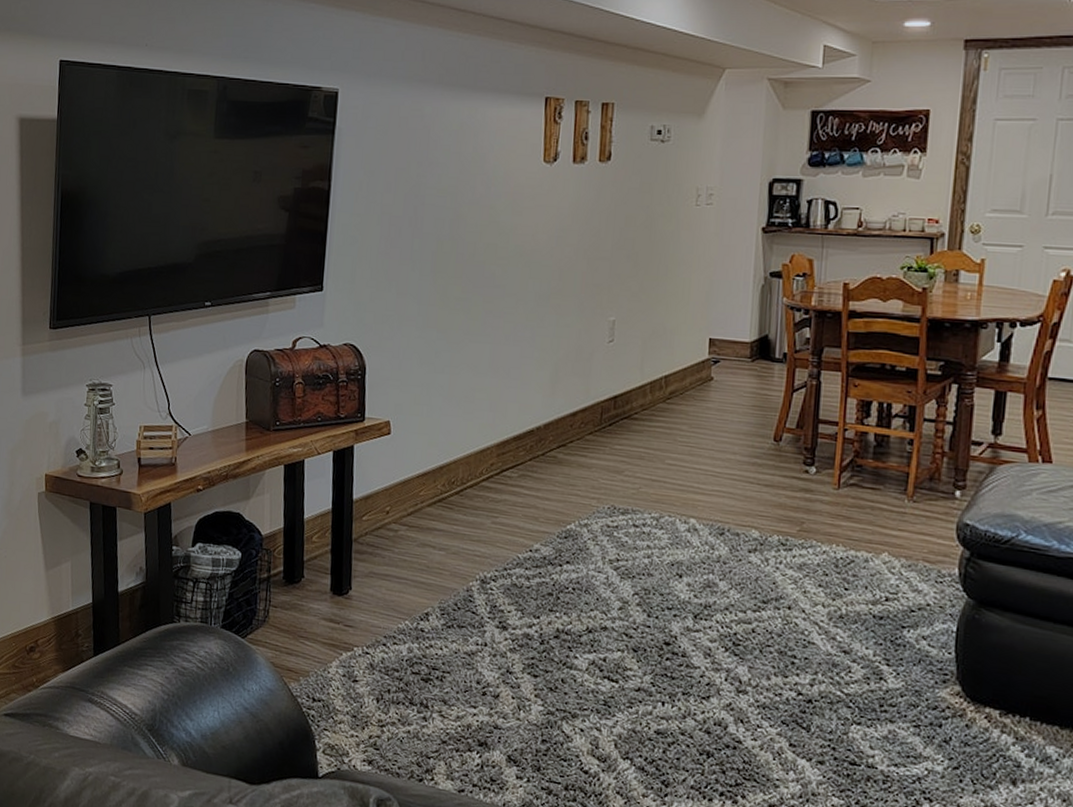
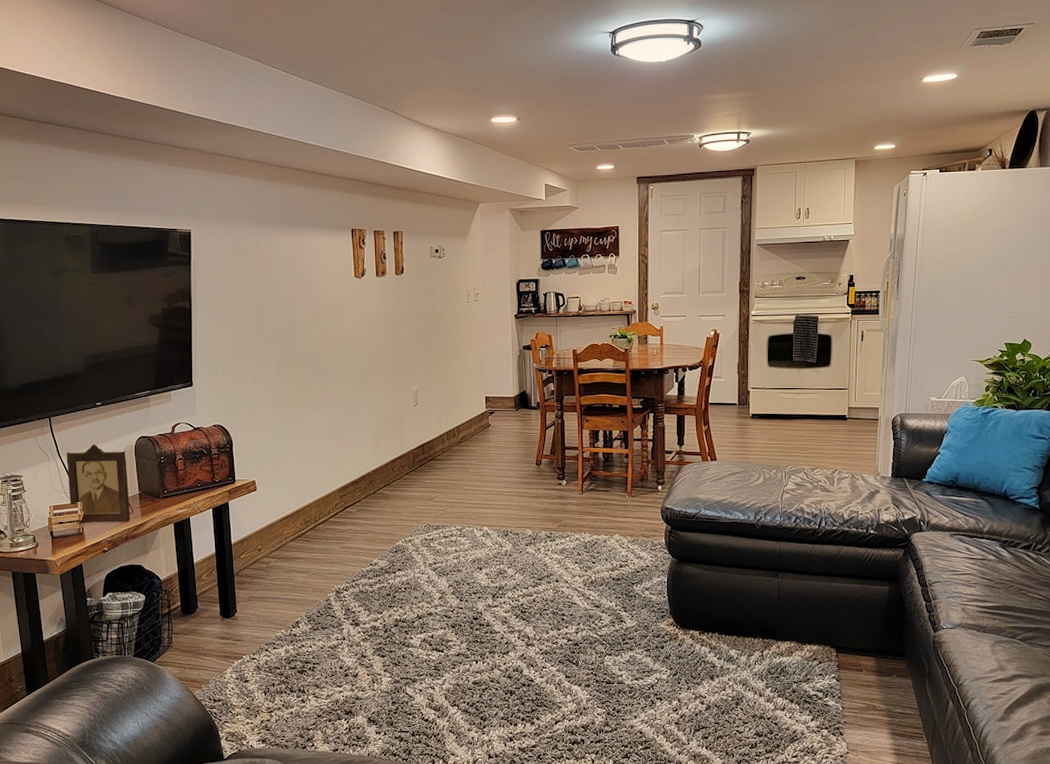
photo frame: none [163,354,238,457] -> present [66,444,134,523]

